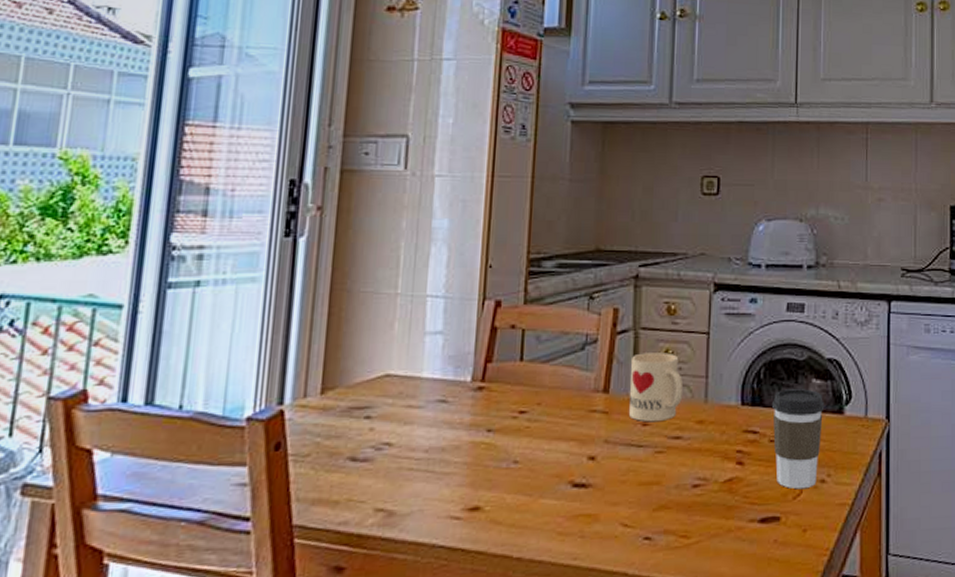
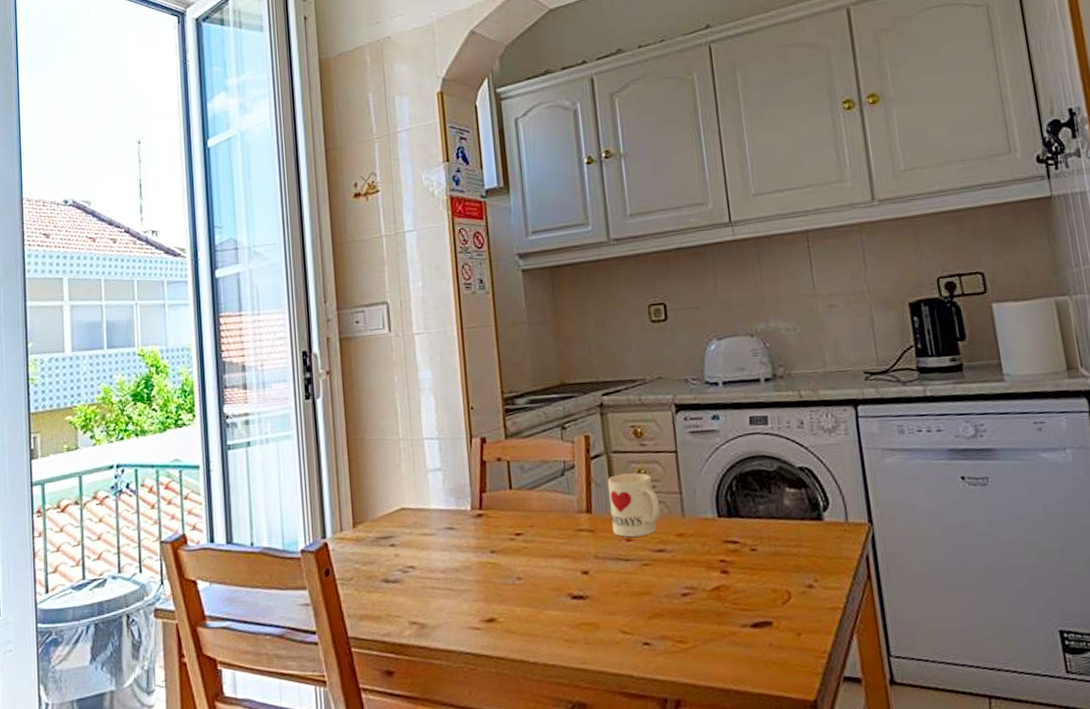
coffee cup: present [772,388,825,490] -> none [748,498,804,595]

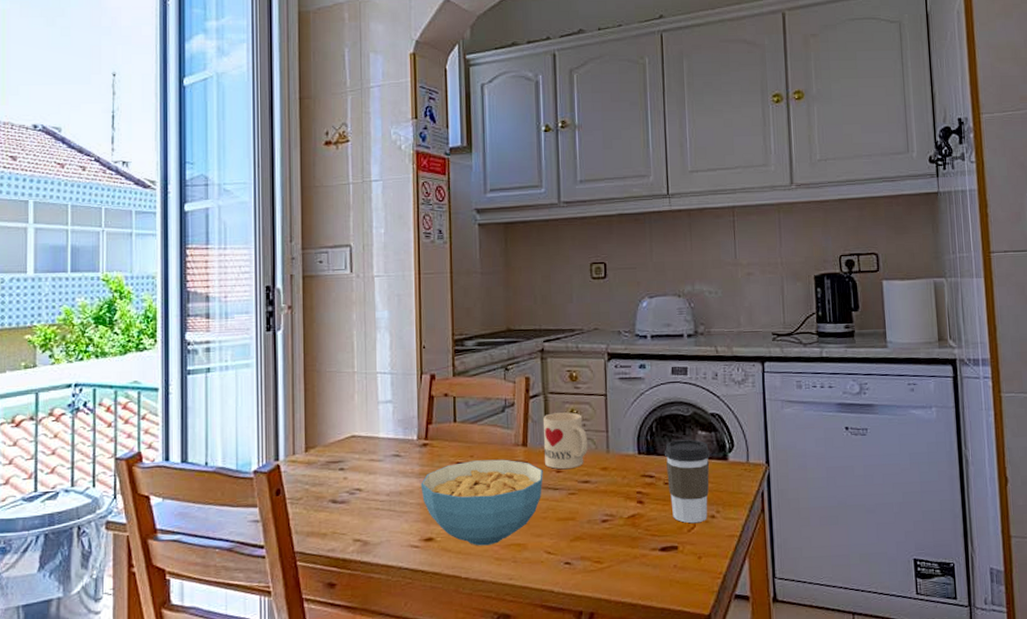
cereal bowl: none [478,528,613,627] -> present [421,459,543,546]
coffee cup: none [748,498,804,595] -> present [665,439,711,524]

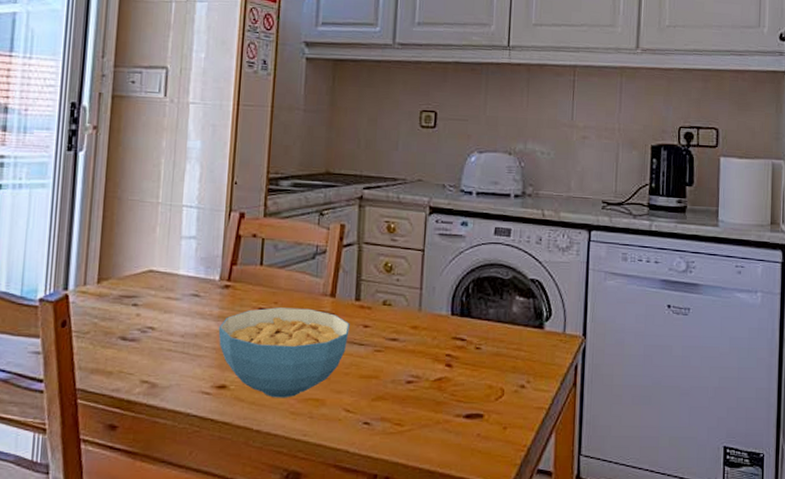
mug: present [543,412,588,470] -> none [352,264,401,325]
coffee cup: present [665,439,711,524] -> none [479,303,527,392]

